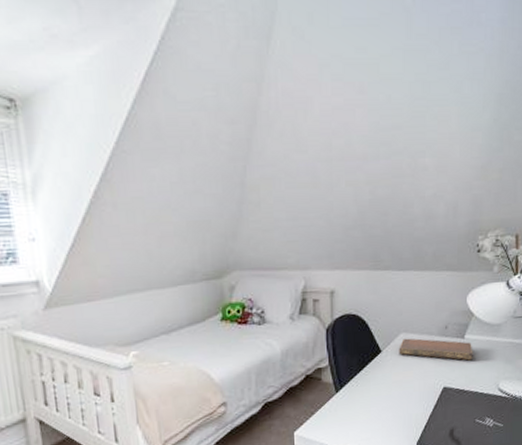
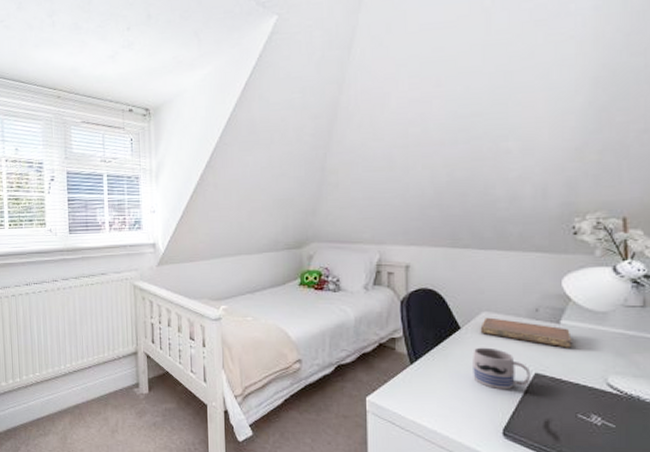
mug: none [392,367,440,407] -> present [473,347,531,390]

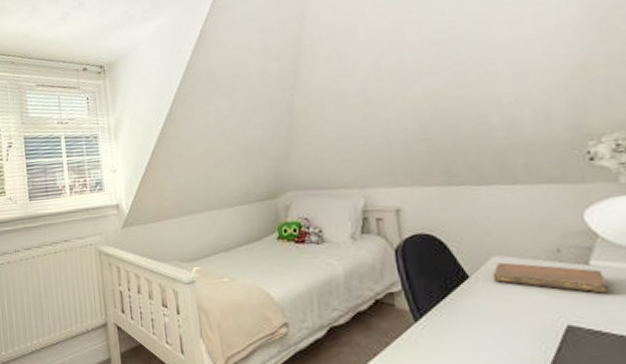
mug: present [473,347,531,390] -> none [487,297,564,348]

